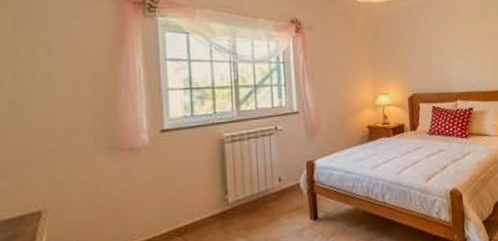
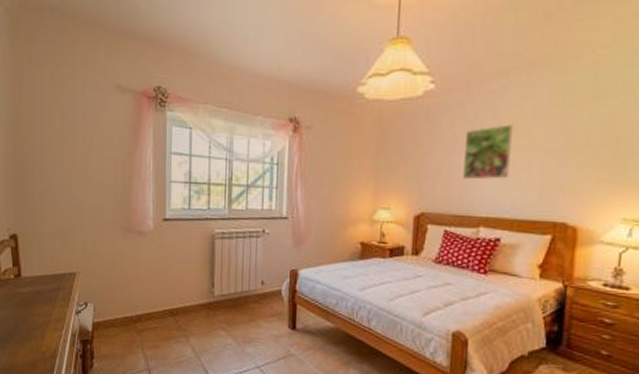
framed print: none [437,20,471,64] -> present [463,124,515,180]

